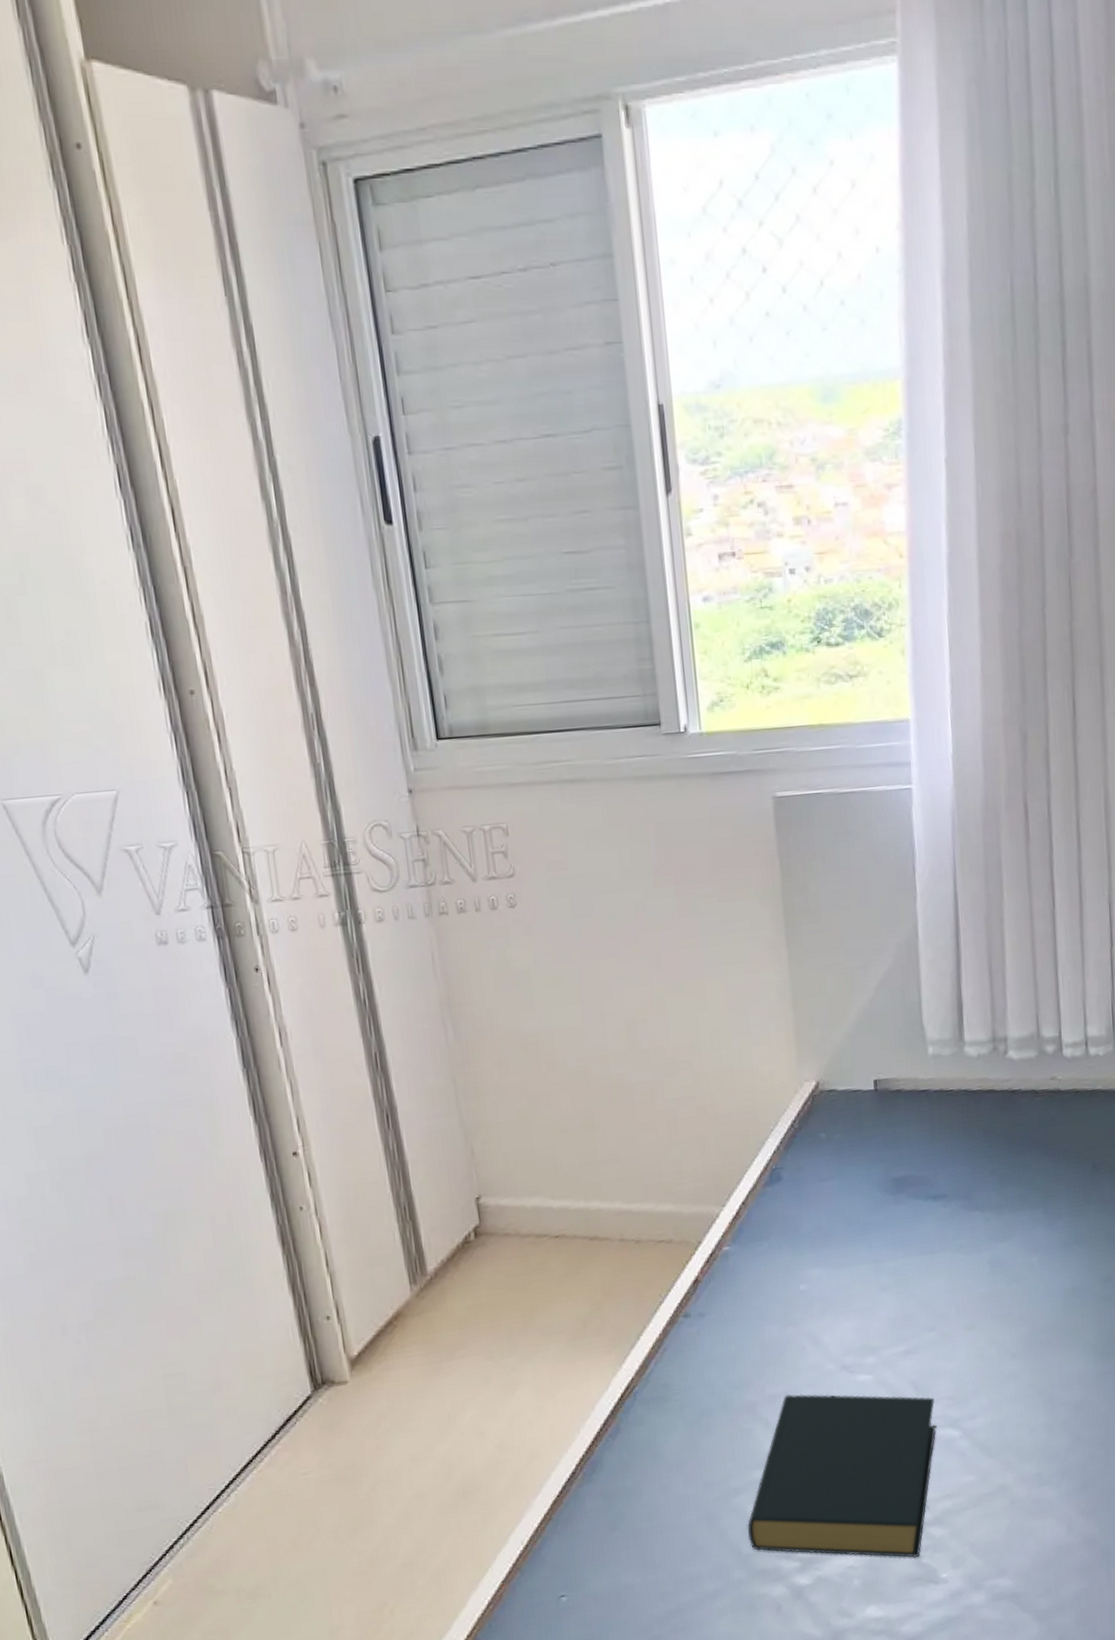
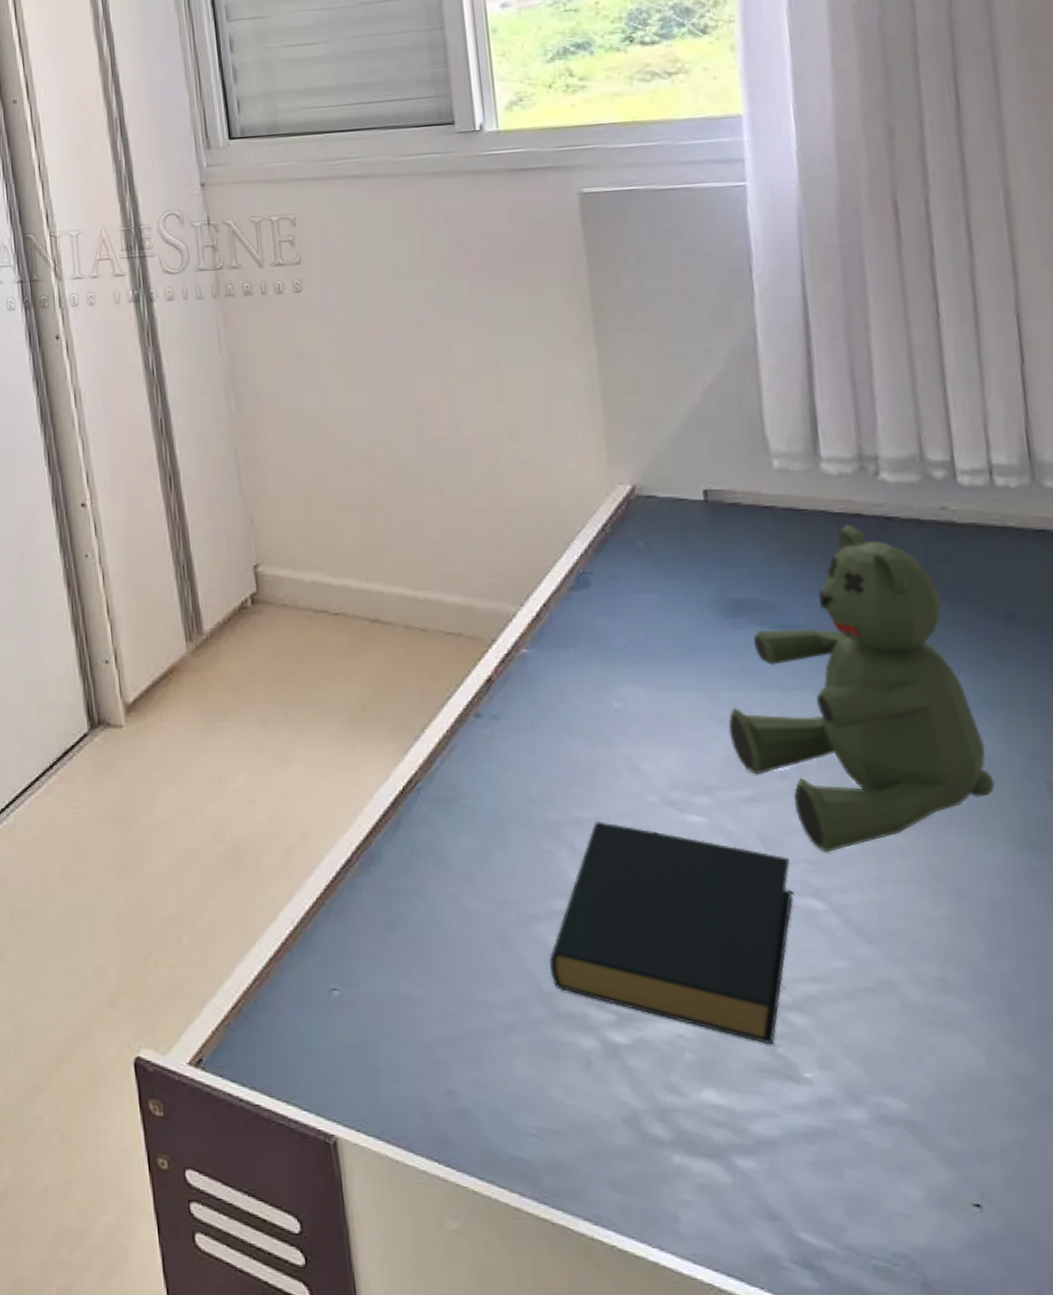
teddy bear: none [890,1100,1081,1387] -> present [728,524,996,852]

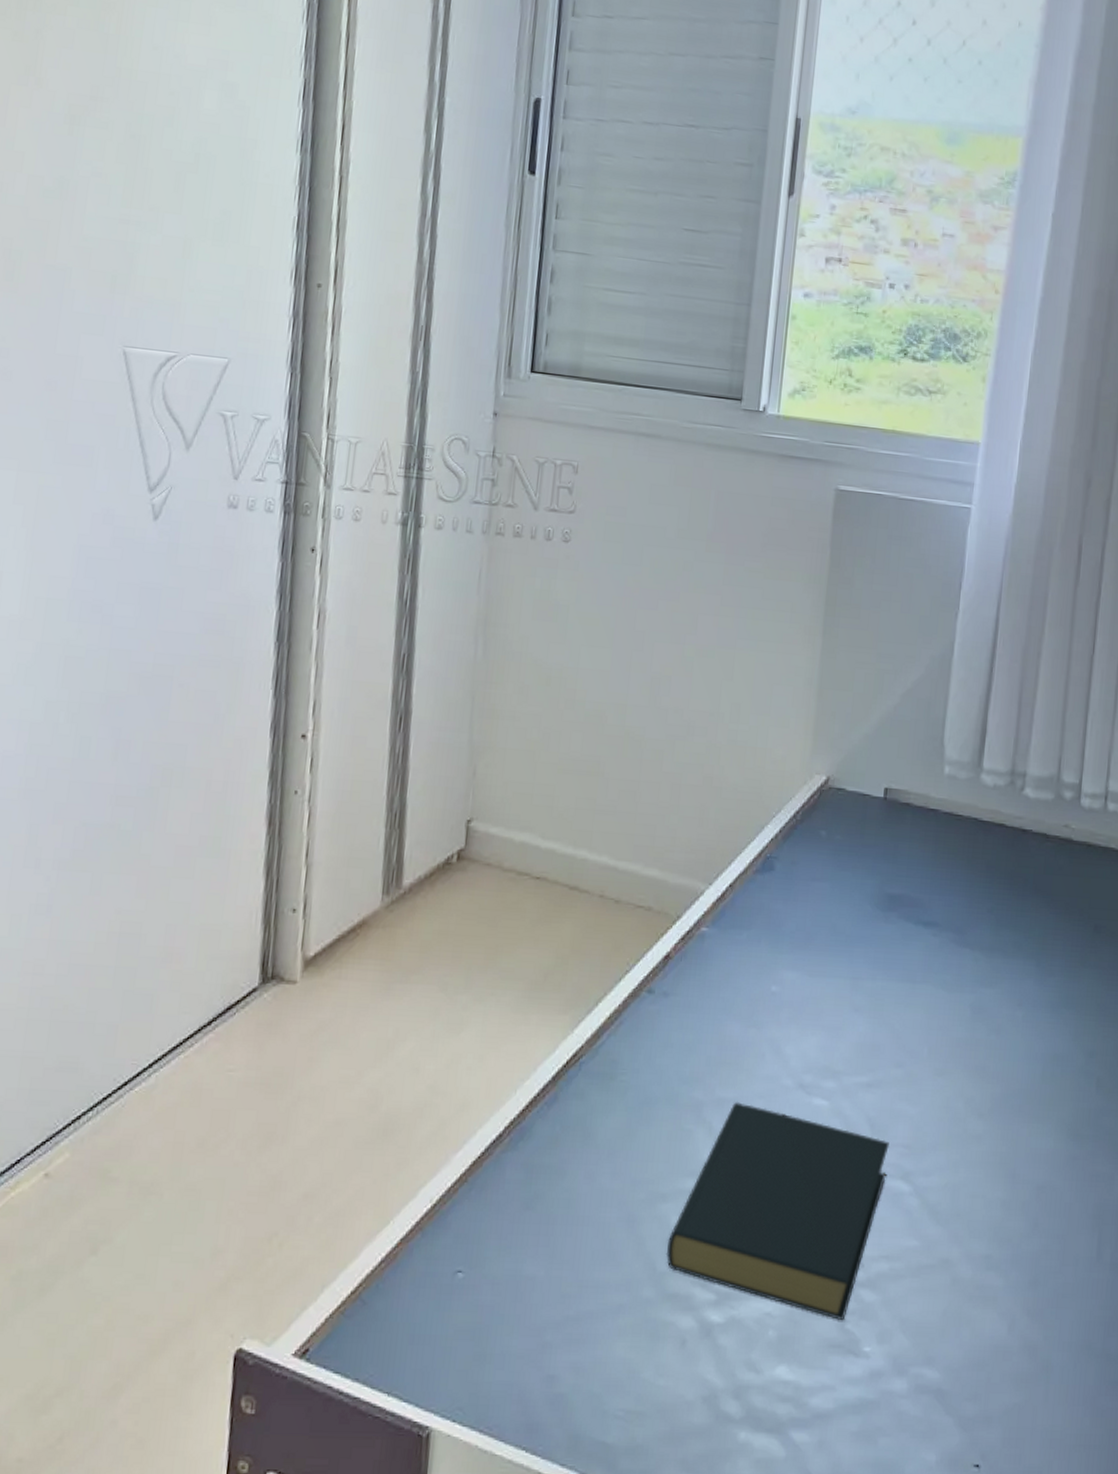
teddy bear: present [728,524,996,852] -> none [862,833,1060,1137]

